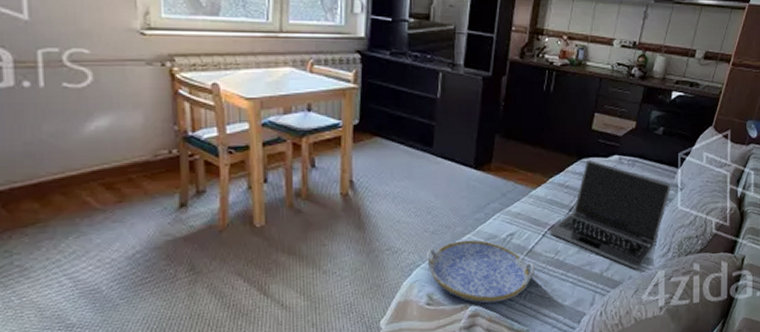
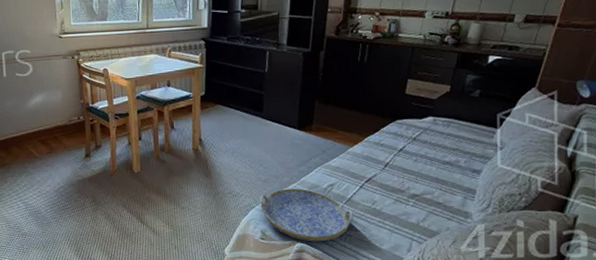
laptop: present [549,160,671,269] -> none [366,122,490,222]

